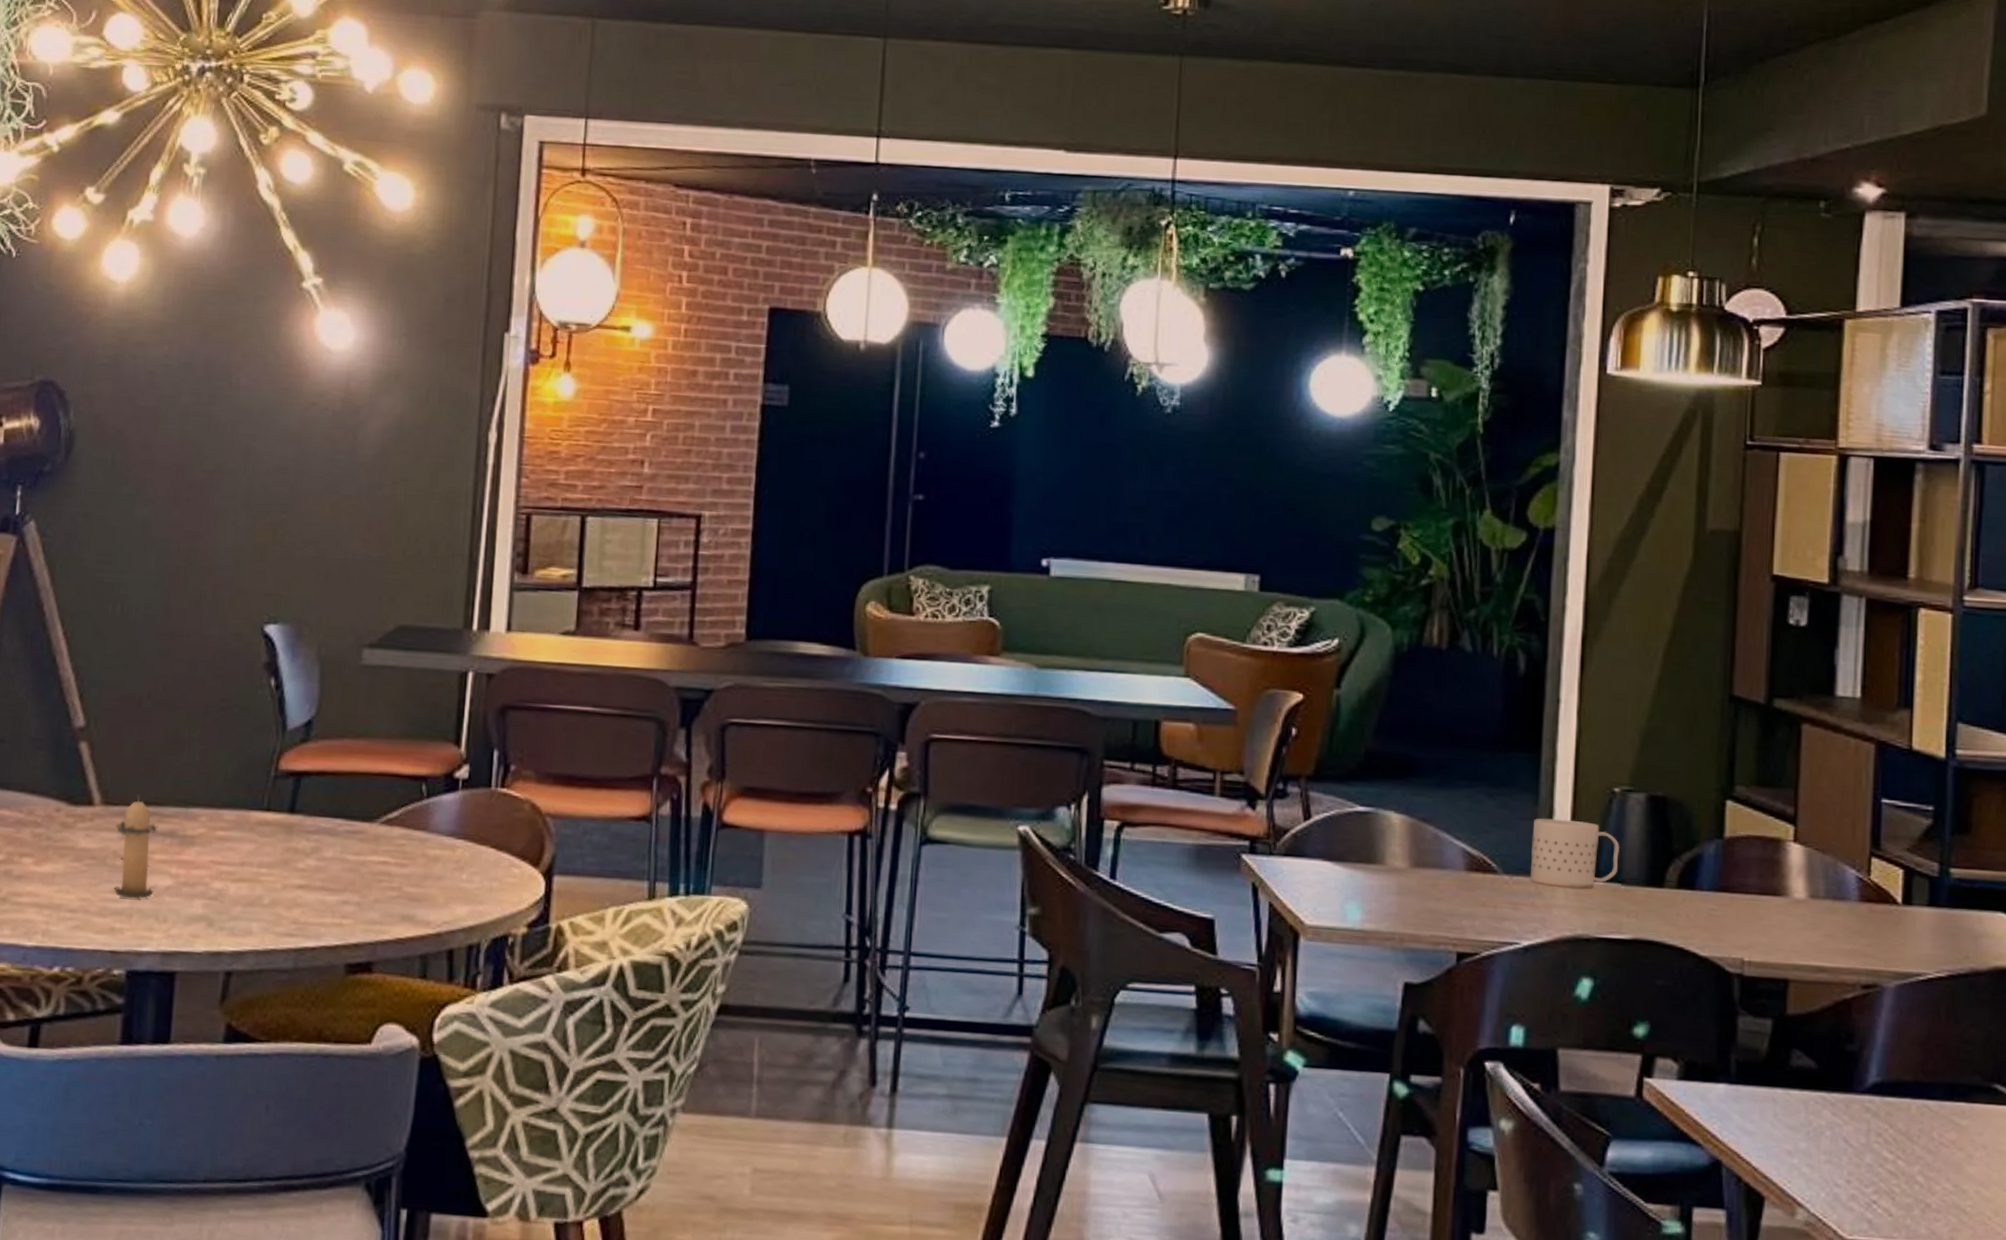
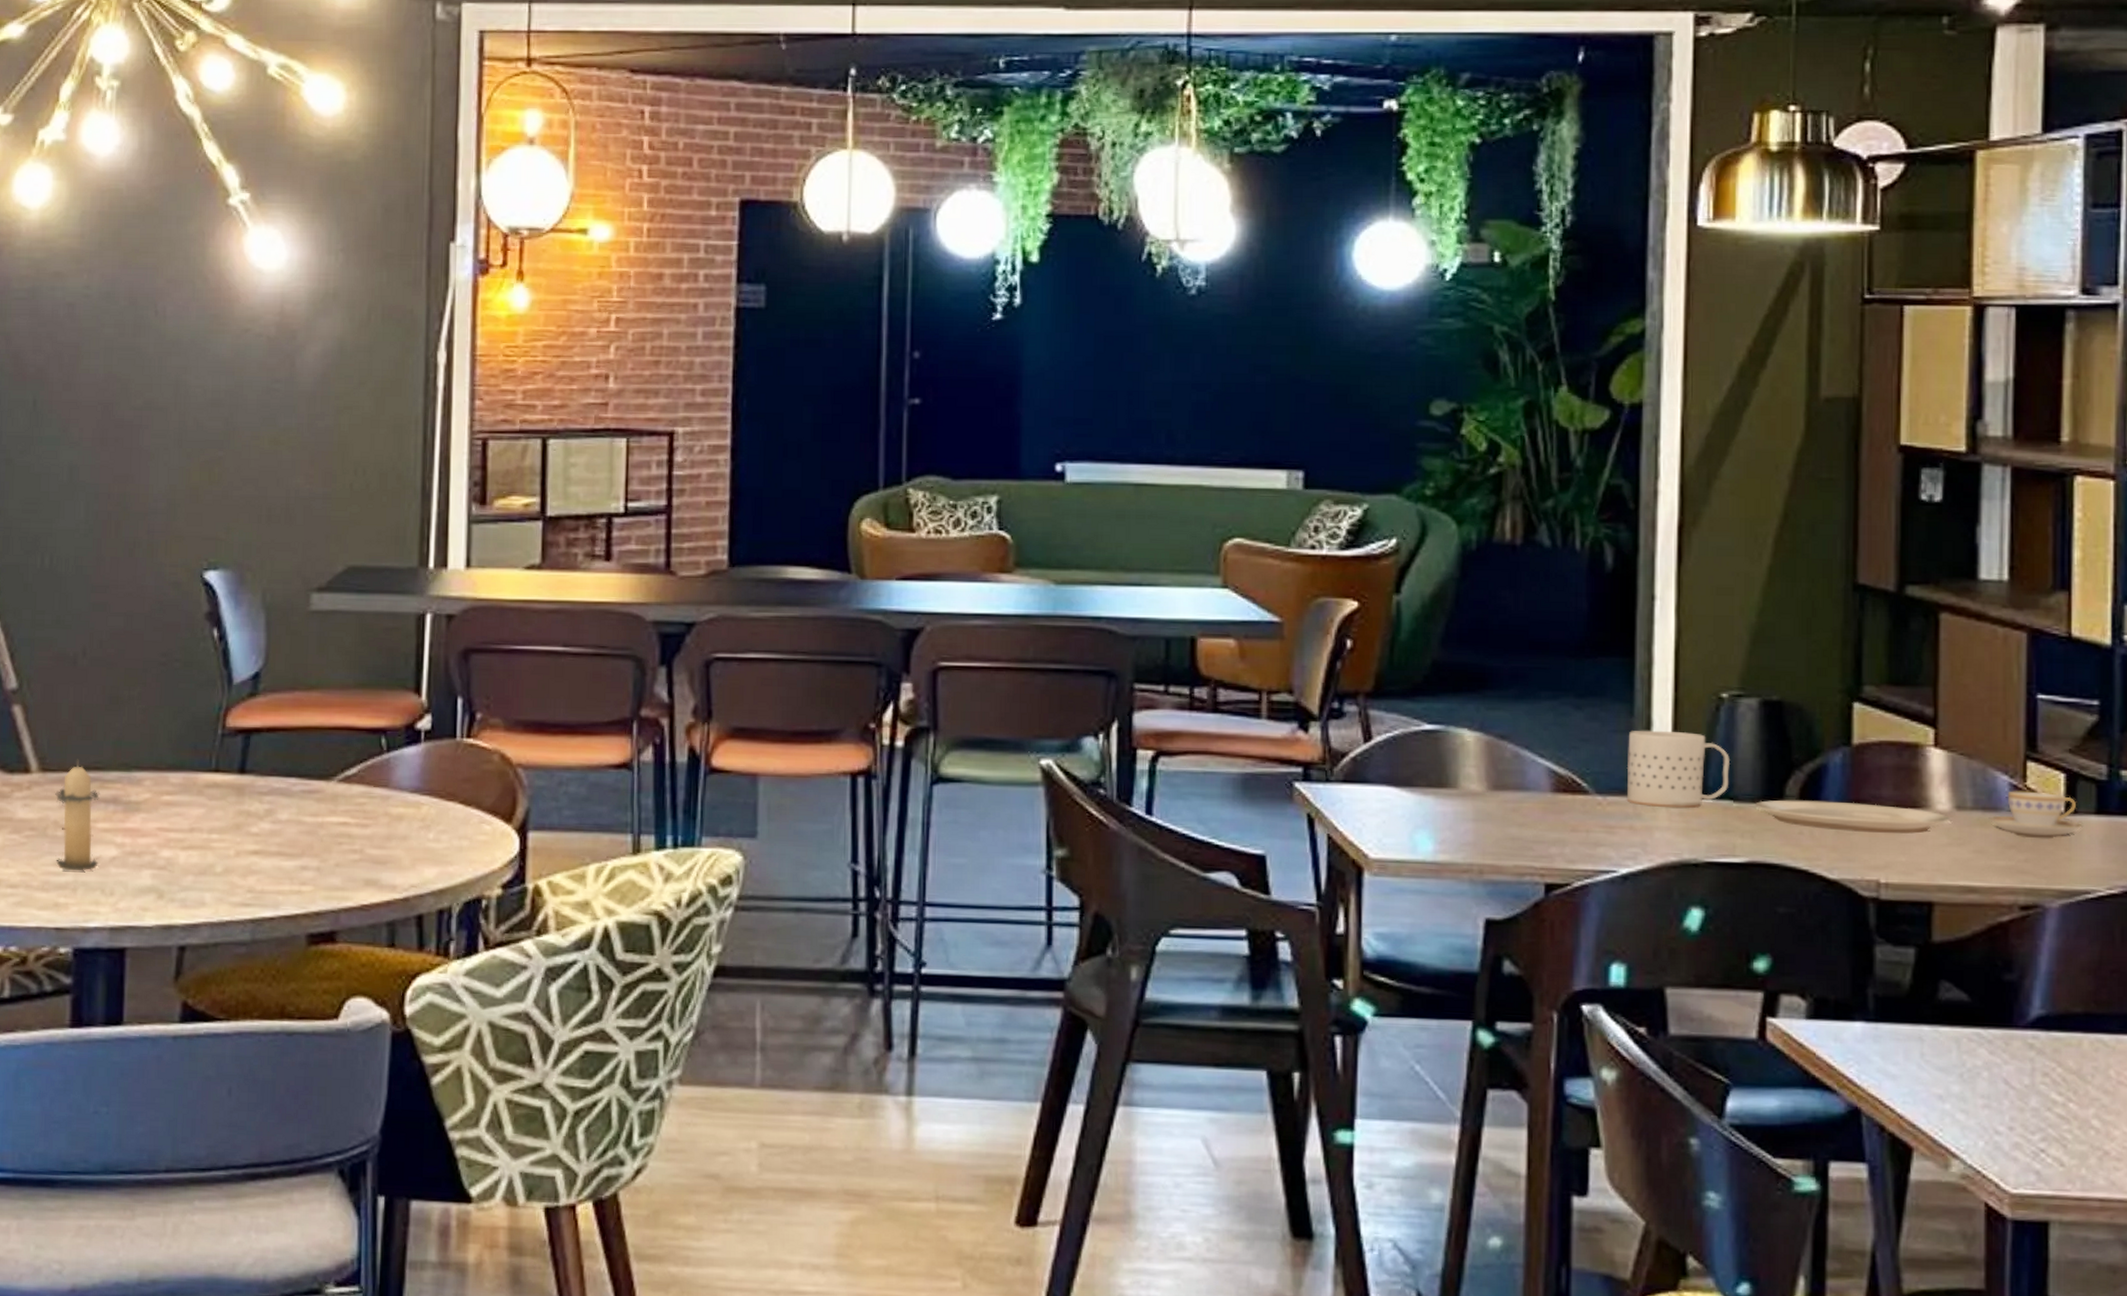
plate: none [1639,884,1806,918] -> present [1754,800,1951,834]
teacup: none [1837,883,1917,927] -> present [1988,791,2083,839]

